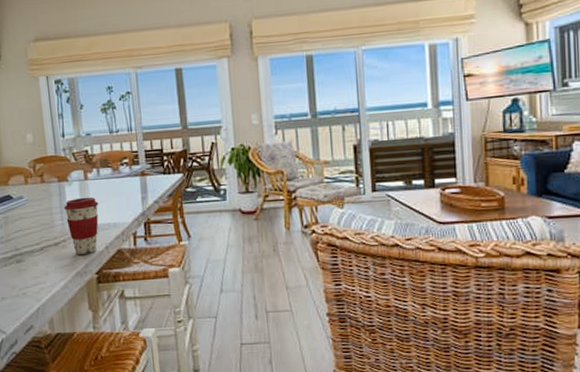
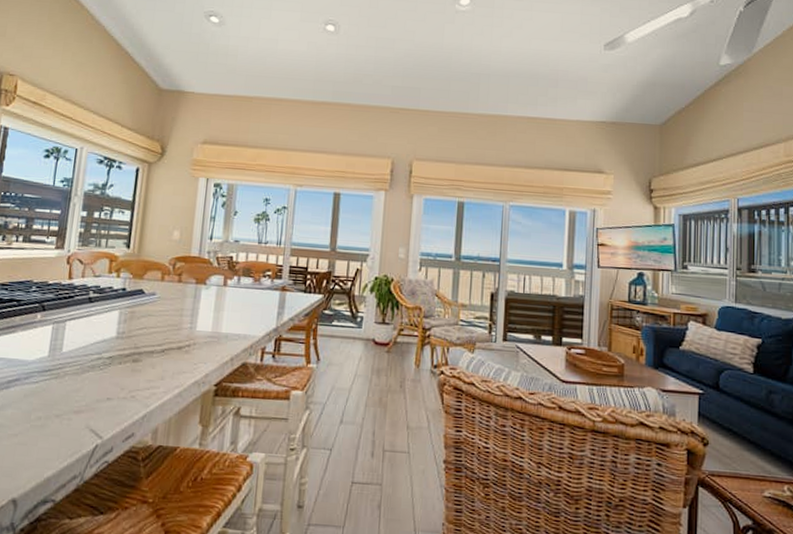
coffee cup: present [64,197,99,254] -> none [195,303,233,363]

